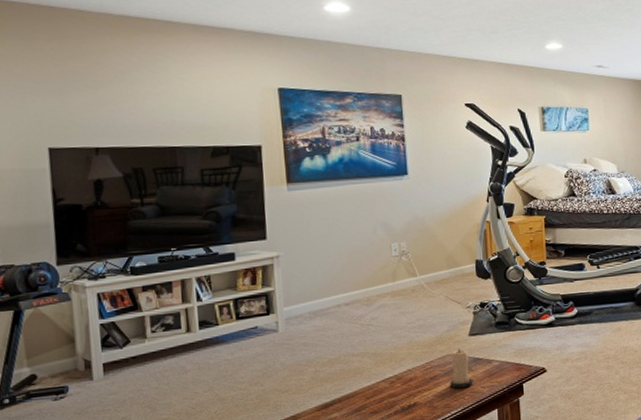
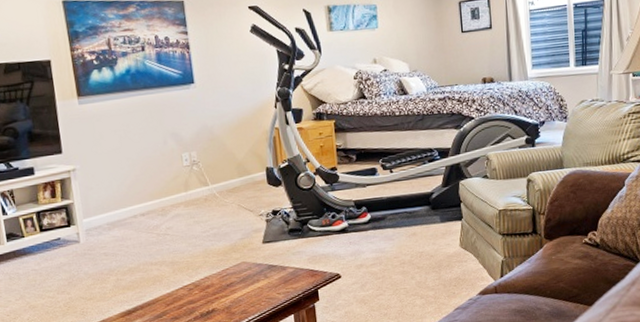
candle: present [449,348,474,389] -> none [245,255,269,295]

